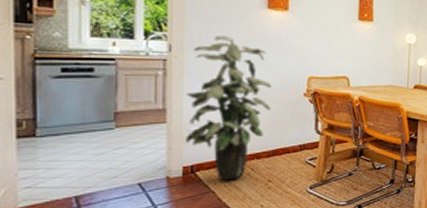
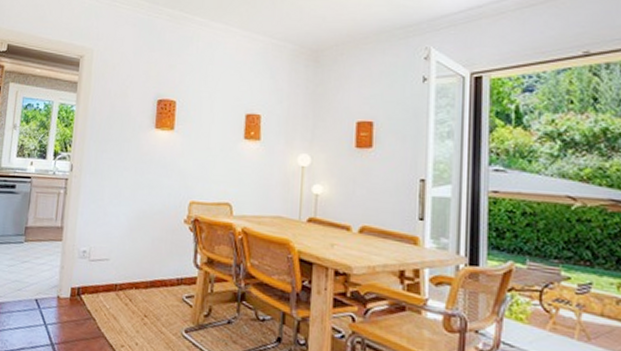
indoor plant: present [186,35,272,181] -> none [76,156,154,309]

